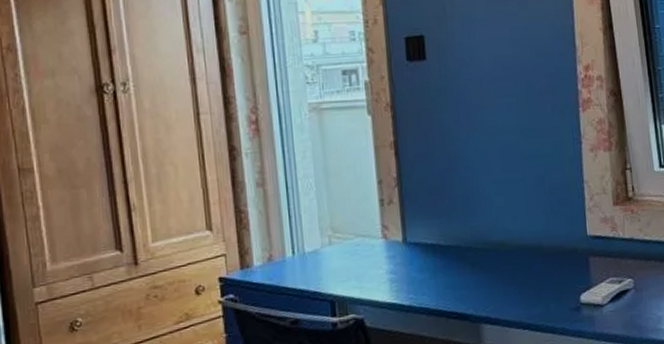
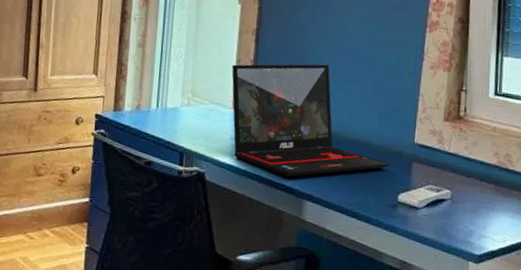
laptop: none [374,167,566,302] -> present [232,64,390,177]

